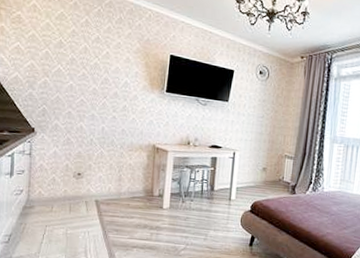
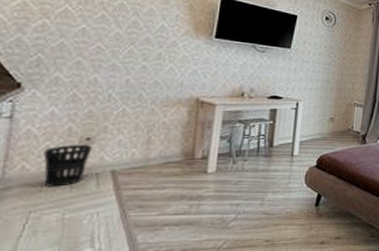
wastebasket: none [51,177,82,209] -> present [43,144,93,187]

